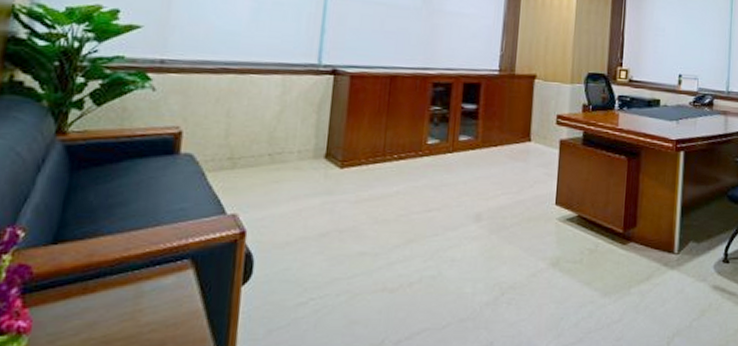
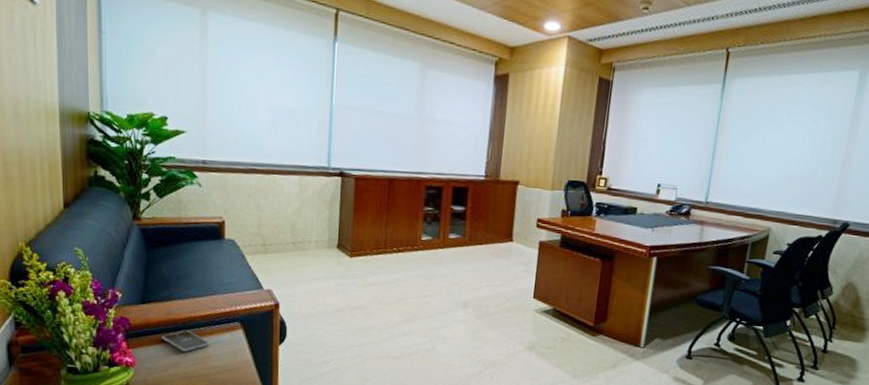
smartphone: none [76,275,145,305] -> present [162,330,209,352]

